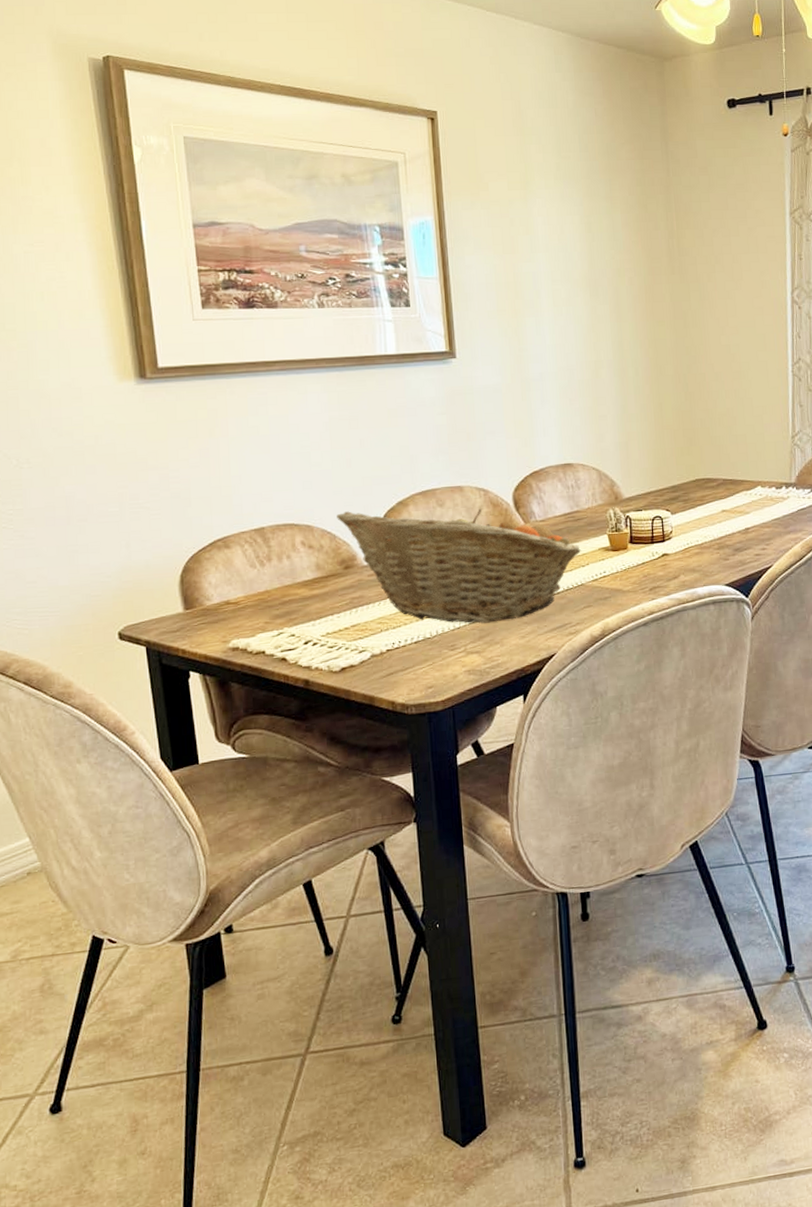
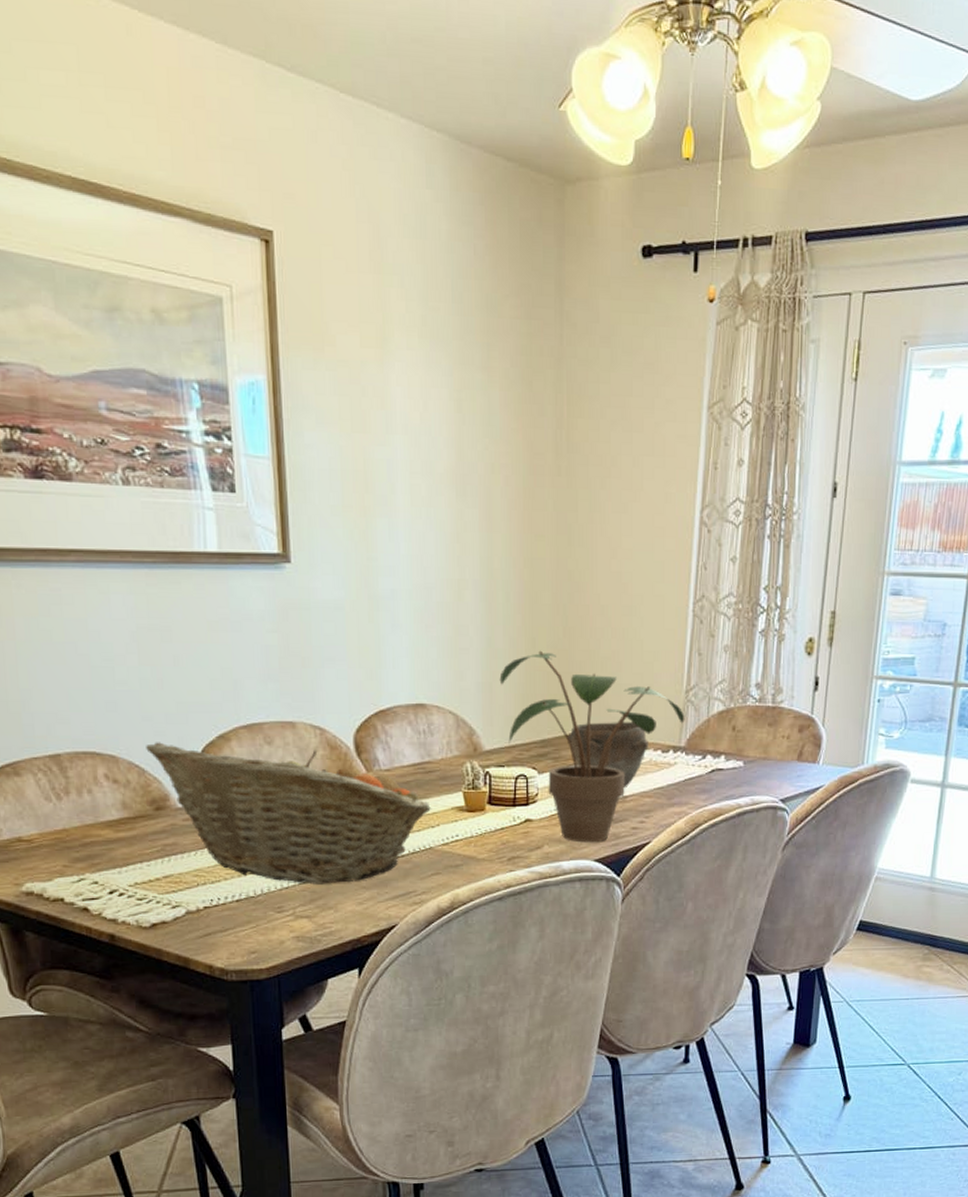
potted plant: none [633,412,793,571] -> present [499,650,685,843]
bowl: none [694,465,764,522] -> present [568,722,648,789]

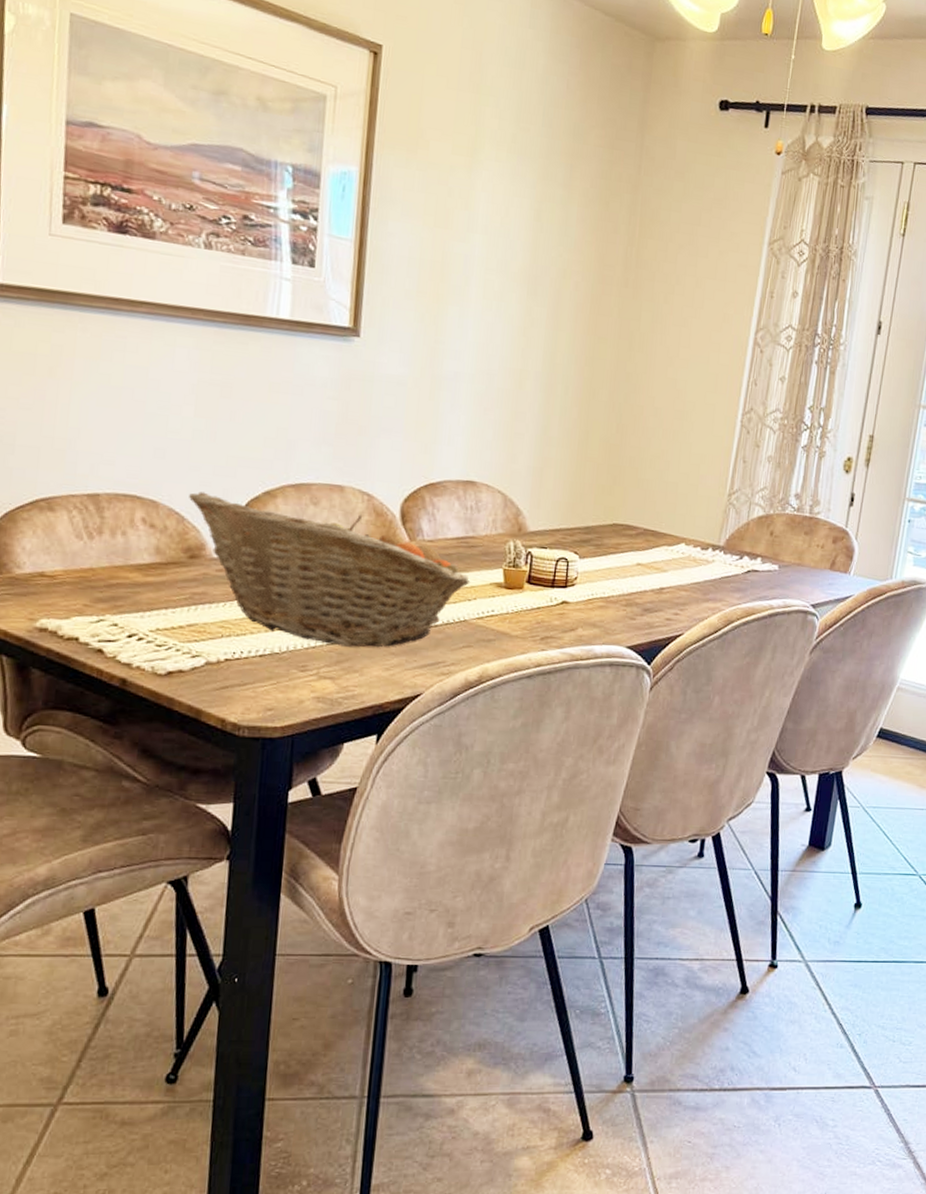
potted plant: present [499,650,685,843] -> none [550,442,726,630]
bowl: present [568,722,648,789] -> none [611,515,689,581]

